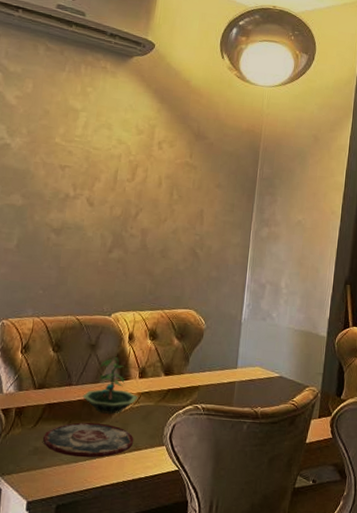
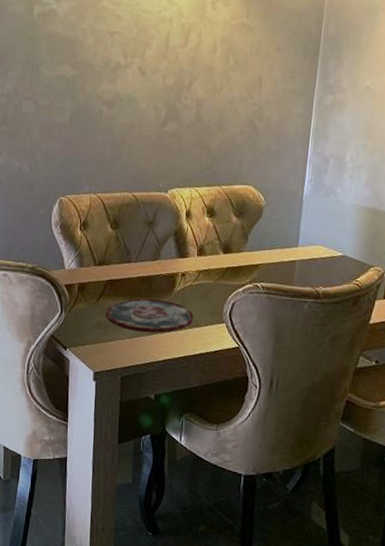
terrarium: present [82,357,138,414] -> none [142,234,196,291]

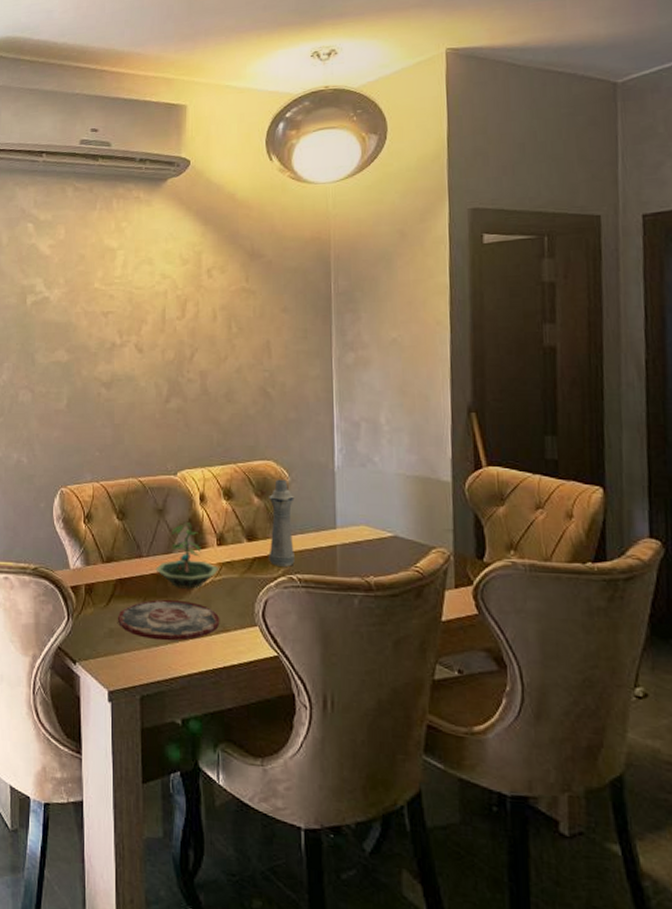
terrarium: none [142,234,196,291] -> present [155,522,218,589]
bottle: none [239,202,267,276] -> present [269,479,295,567]

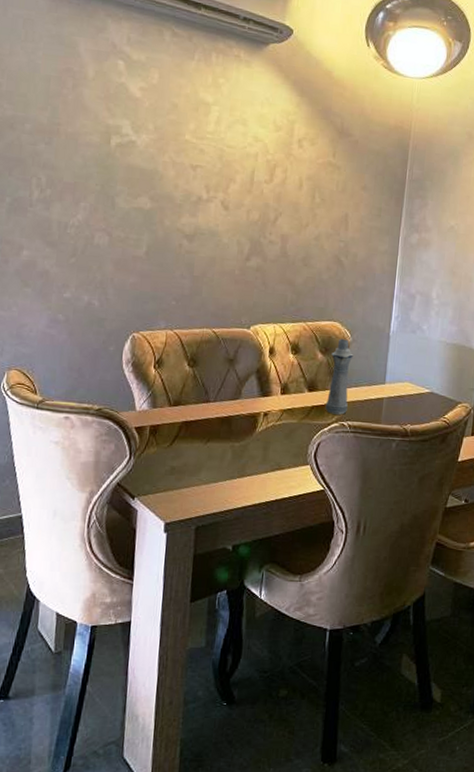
plate: present [117,599,220,641] -> none [179,440,277,478]
terrarium: present [155,522,218,589] -> none [221,372,280,432]

